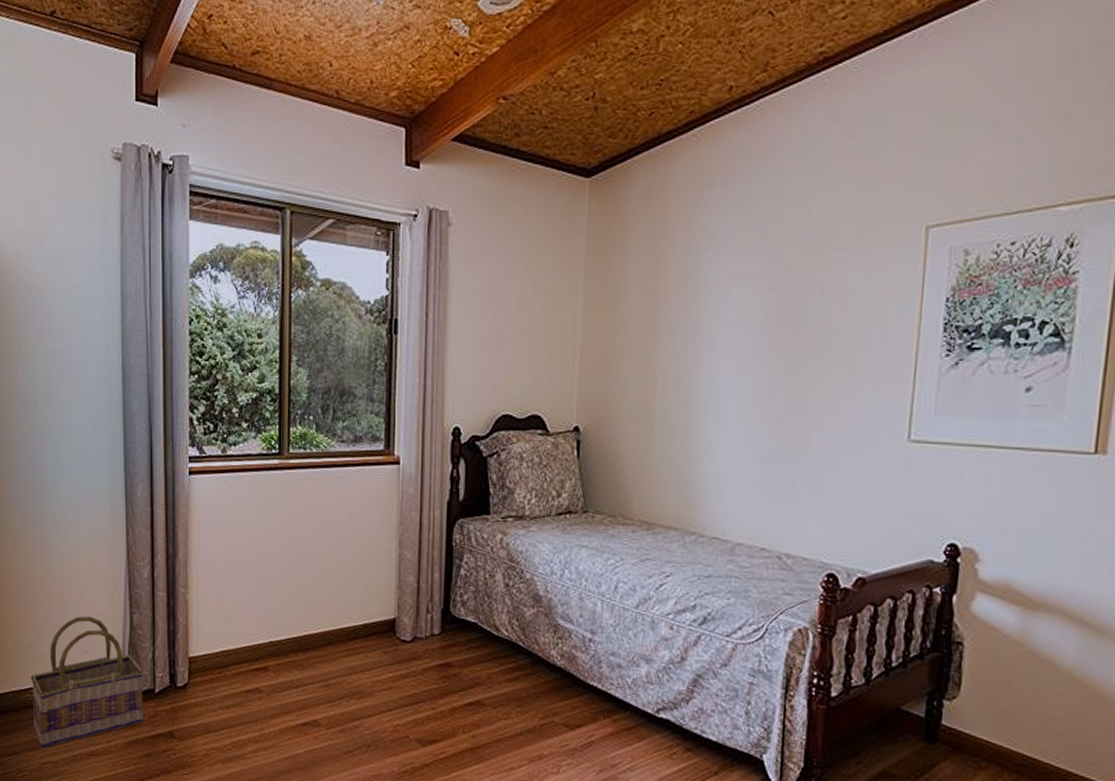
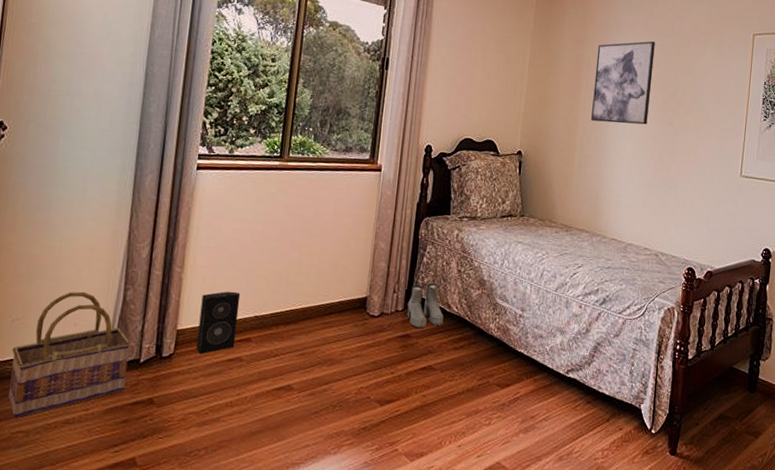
speaker: none [211,613,252,684] -> present [196,291,241,354]
boots: none [445,600,491,656] -> present [407,283,444,329]
wall art: none [675,256,767,378] -> present [591,41,655,125]

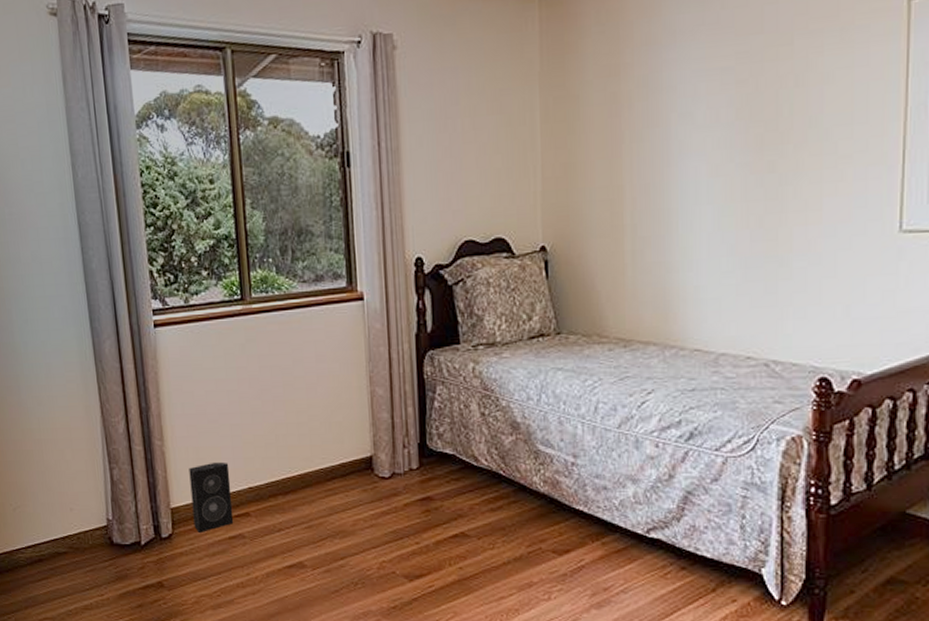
basket: present [8,291,132,419] -> none [20,474,132,606]
boots: present [407,283,444,329] -> none [423,432,471,489]
wall art: present [591,41,655,125] -> none [641,48,735,186]

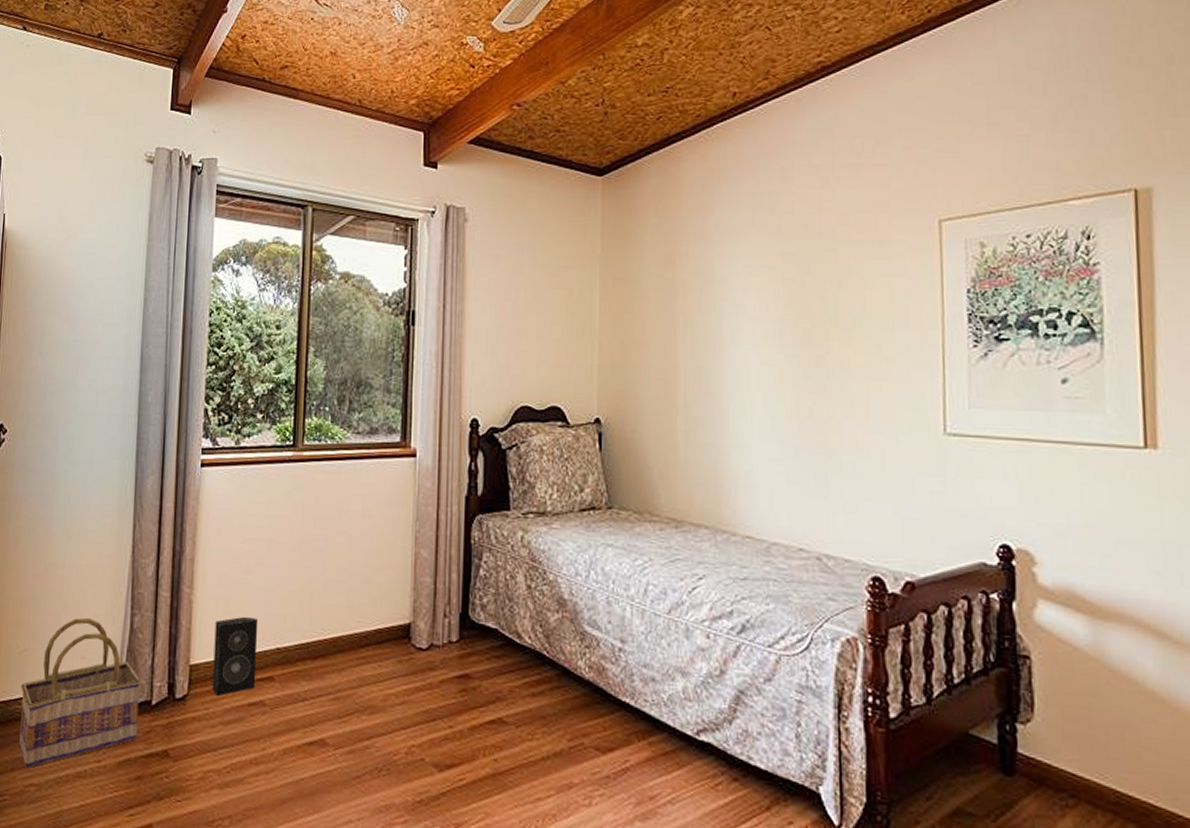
basket: none [20,474,132,606] -> present [19,617,142,769]

